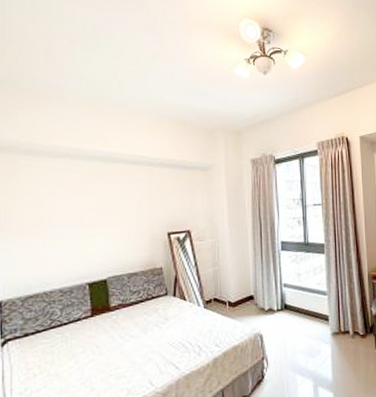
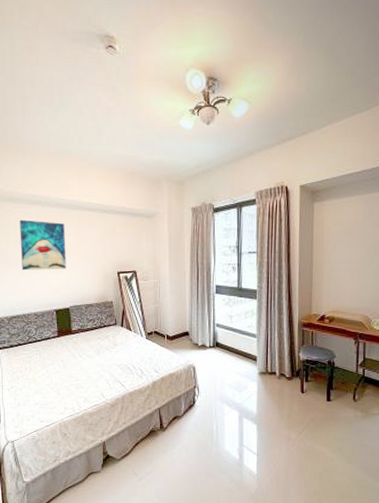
wall art: none [40,175,103,238] -> present [19,219,66,271]

